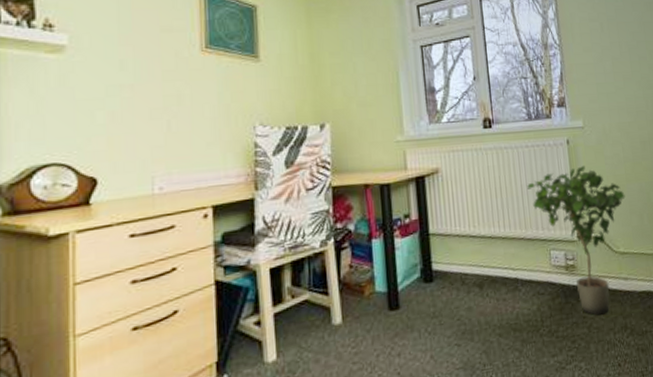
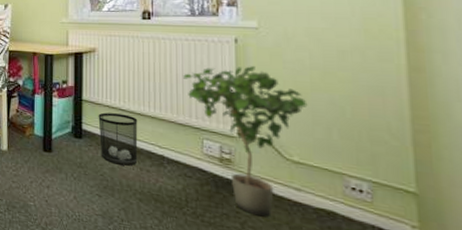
waste bin: none [448,241,494,302] -> present [98,112,138,166]

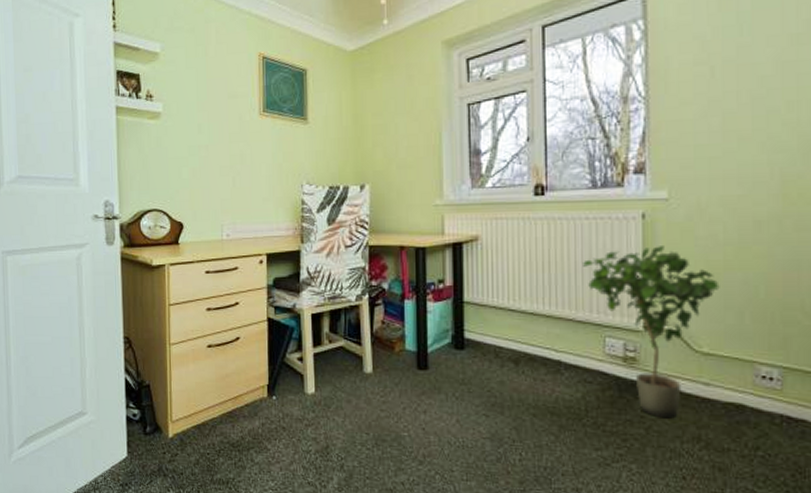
waste bin: present [98,112,138,166] -> none [483,315,531,377]

